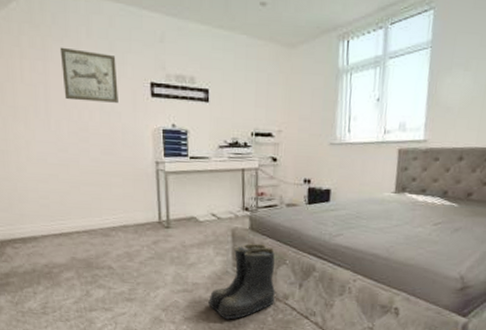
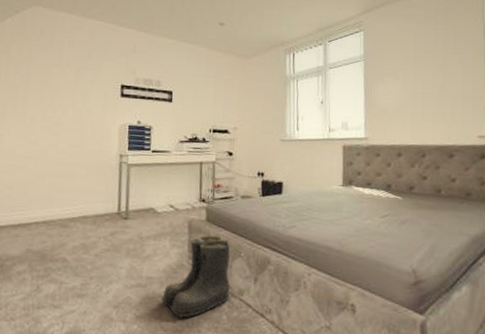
wall art: present [59,47,118,103] -> none [42,54,92,102]

